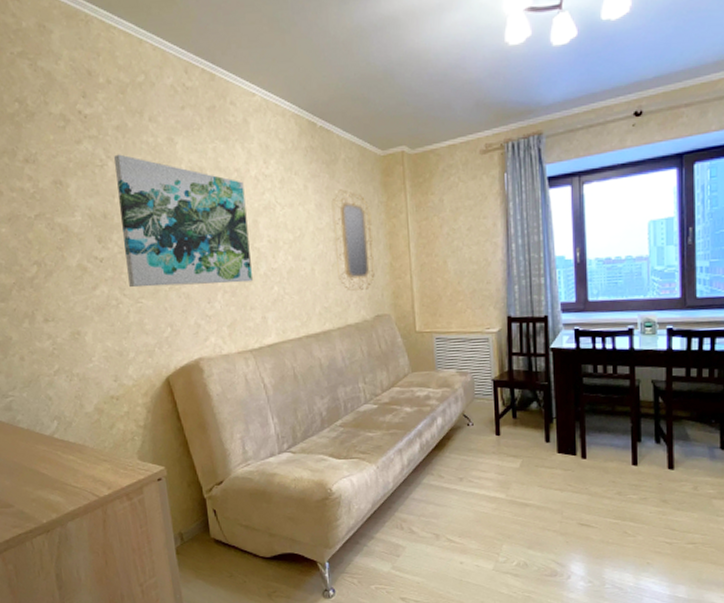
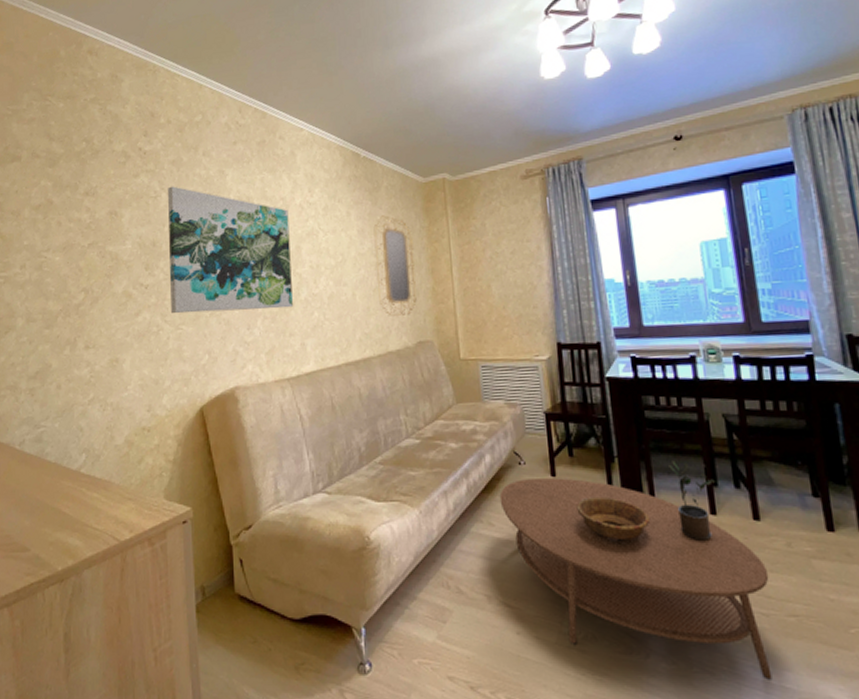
coffee table: none [449,436,676,592] -> present [499,478,773,680]
decorative bowl: none [517,452,579,489] -> present [576,496,649,543]
potted plant: none [600,421,640,488] -> present [668,460,716,542]

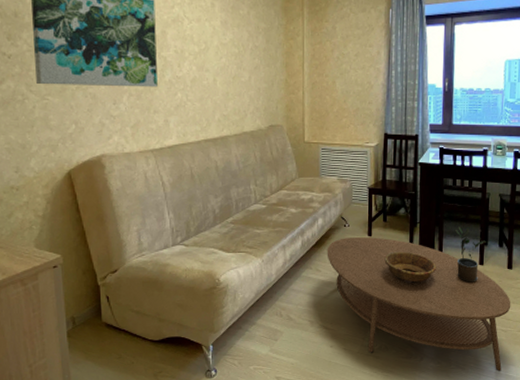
home mirror: present [373,215,417,316] -> none [236,10,272,102]

